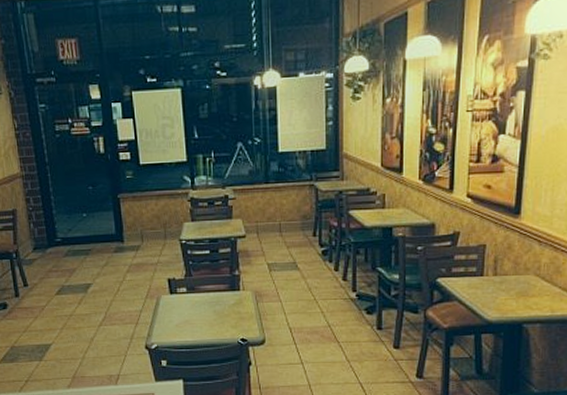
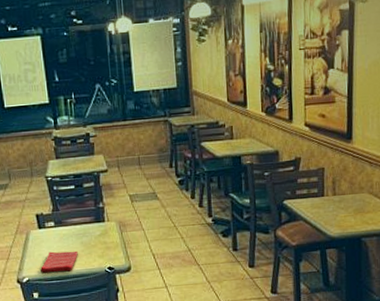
dish towel: none [170,318,210,341] -> present [40,251,78,273]

